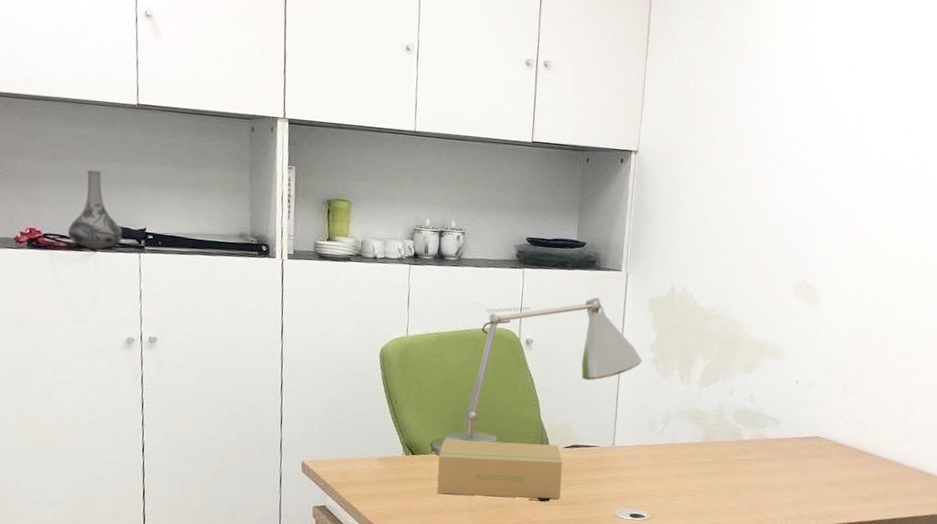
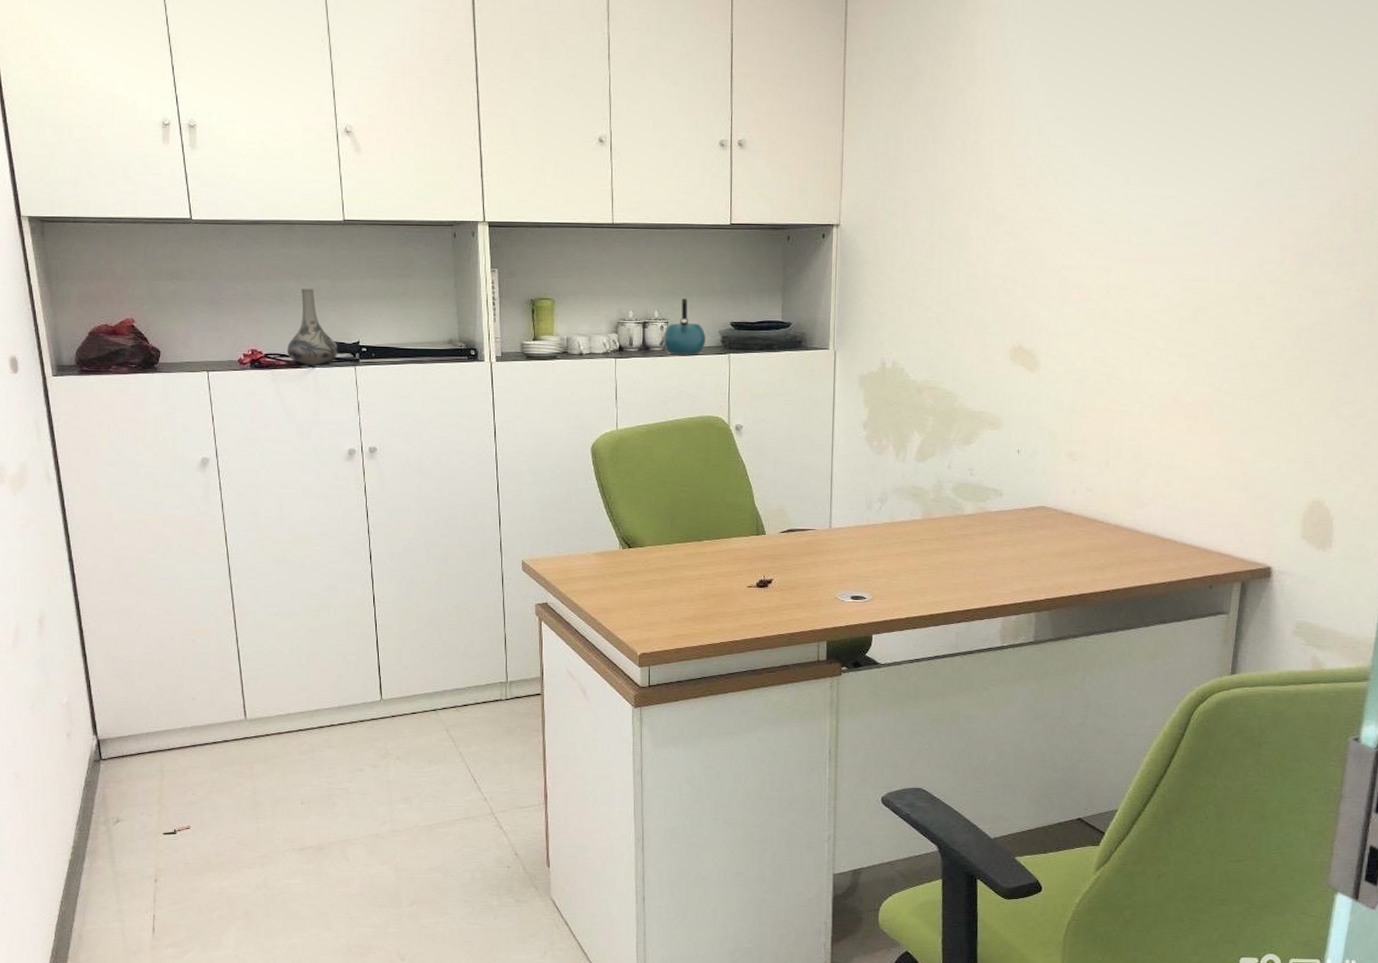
desk lamp: present [430,297,642,455] -> none [646,377,855,547]
box: present [437,439,563,499] -> none [654,530,779,586]
kettle: none [459,211,501,267] -> present [663,298,705,355]

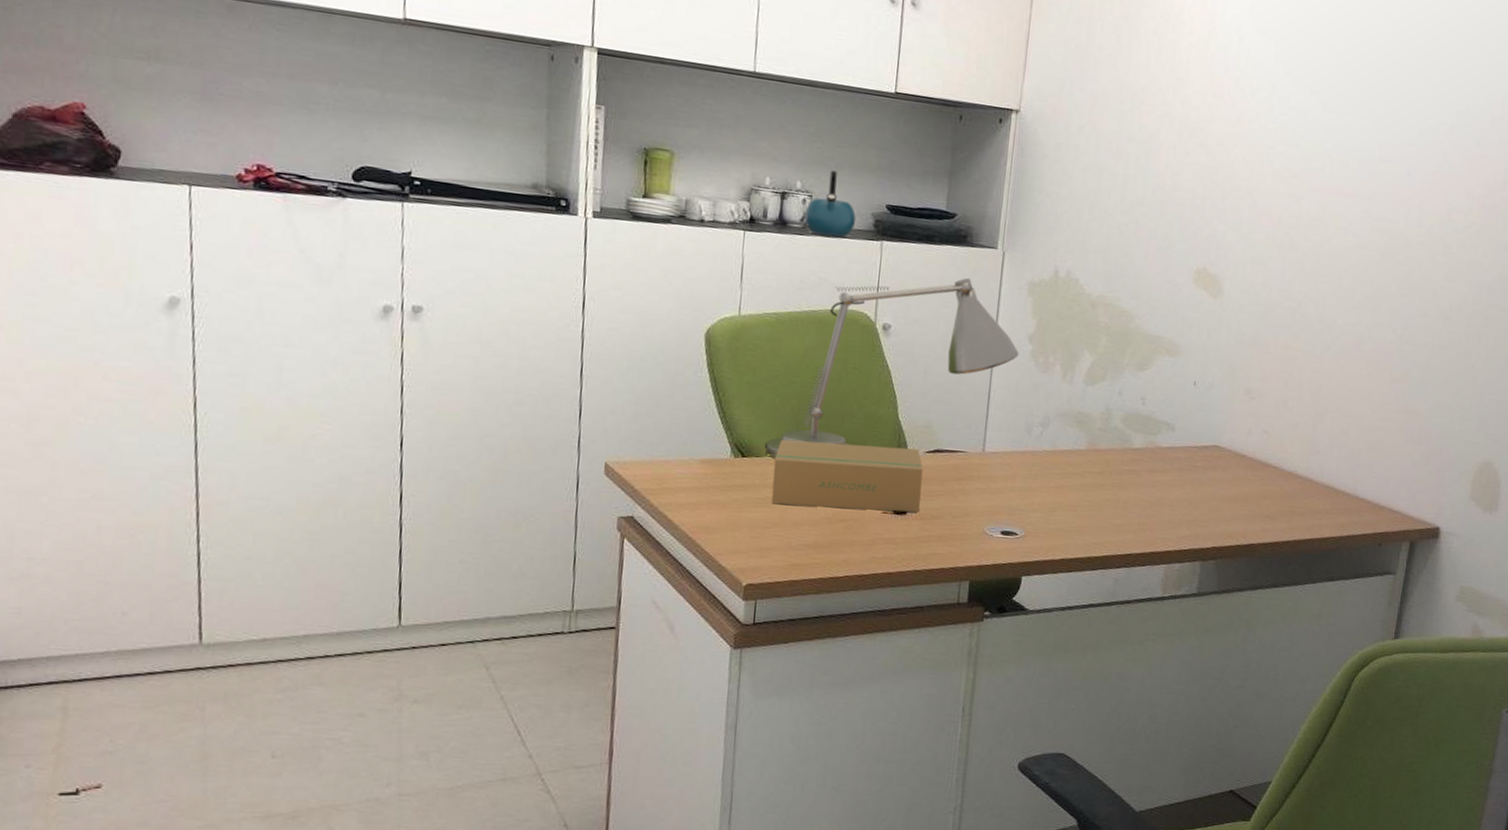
decorative vase: present [286,289,339,367] -> none [307,96,382,198]
desk lamp: none [646,377,855,547] -> present [764,277,1019,458]
box: none [654,530,779,586] -> present [771,439,923,513]

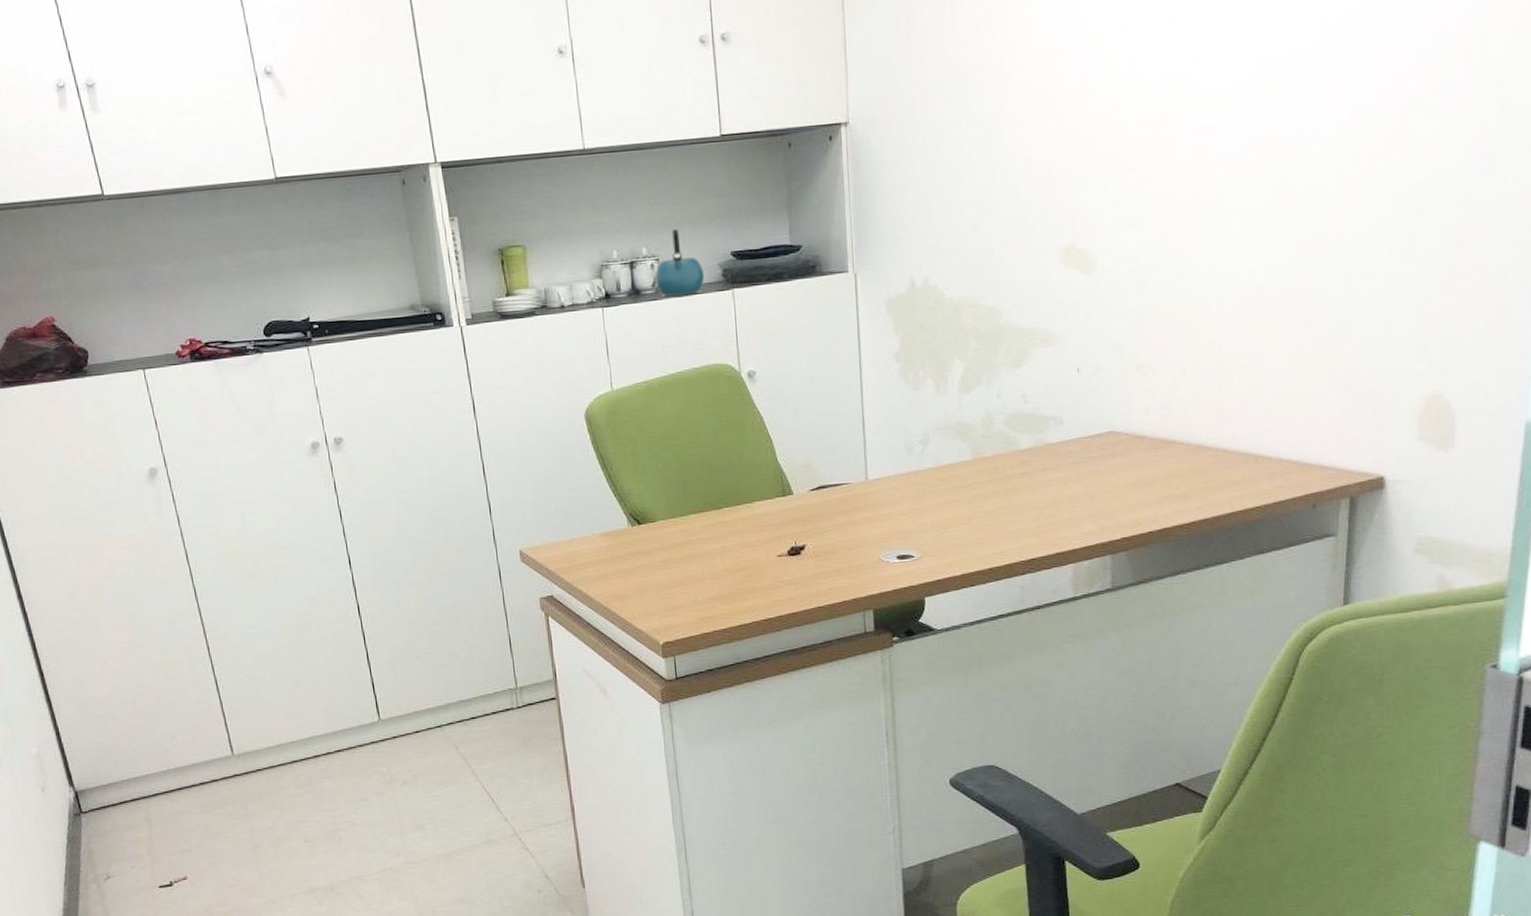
desk lamp: present [764,277,1019,458] -> none [656,308,887,520]
box: present [771,439,923,513] -> none [668,489,813,565]

